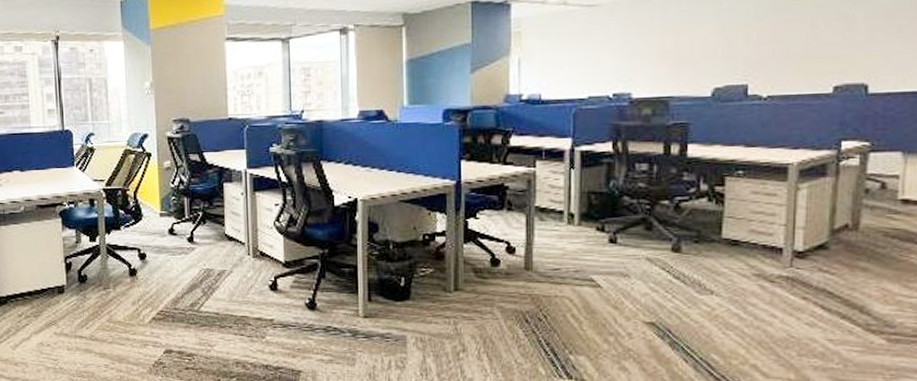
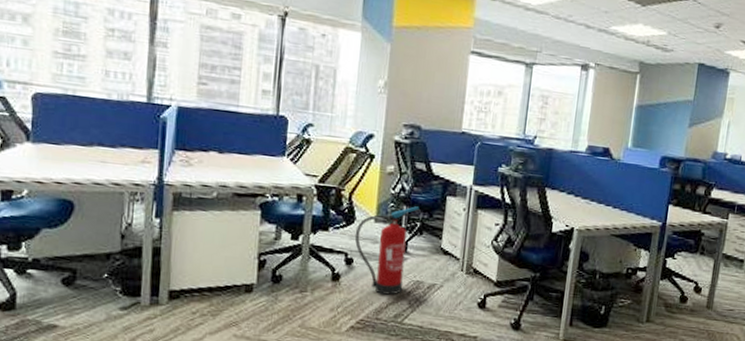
fire extinguisher: none [144,197,200,285] -> present [354,206,420,295]

